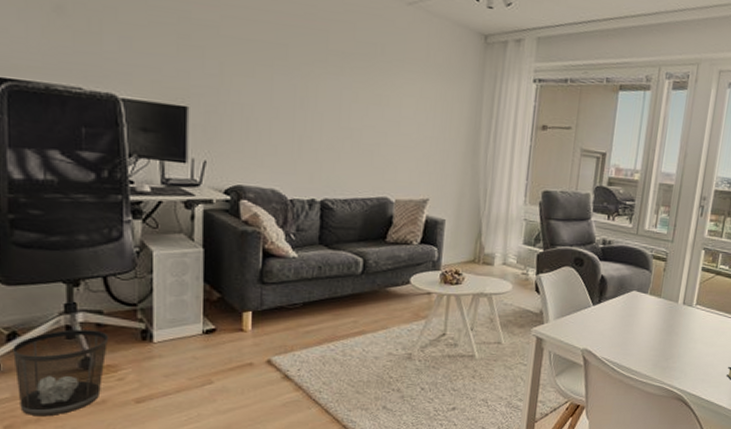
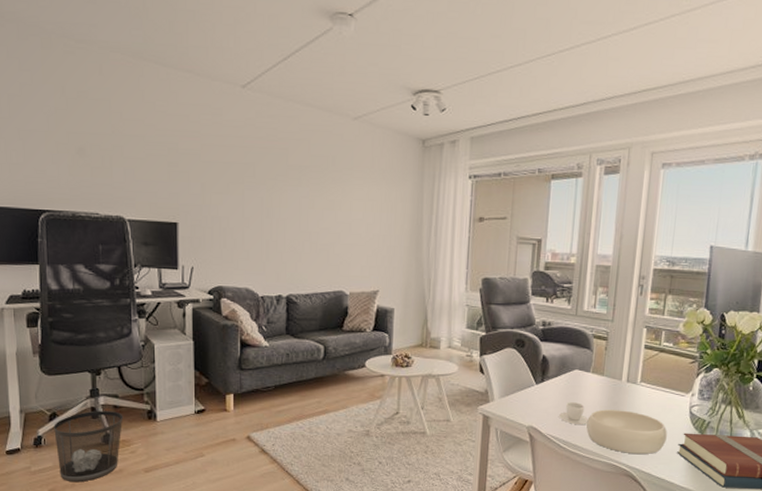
teacup: none [614,324,644,349] -> present [559,402,589,426]
bowl: none [641,332,719,378] -> present [586,409,667,455]

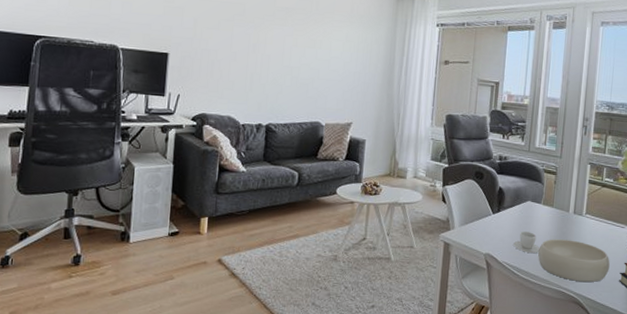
waste bin: present [54,410,124,483] -> none [23,231,96,305]

